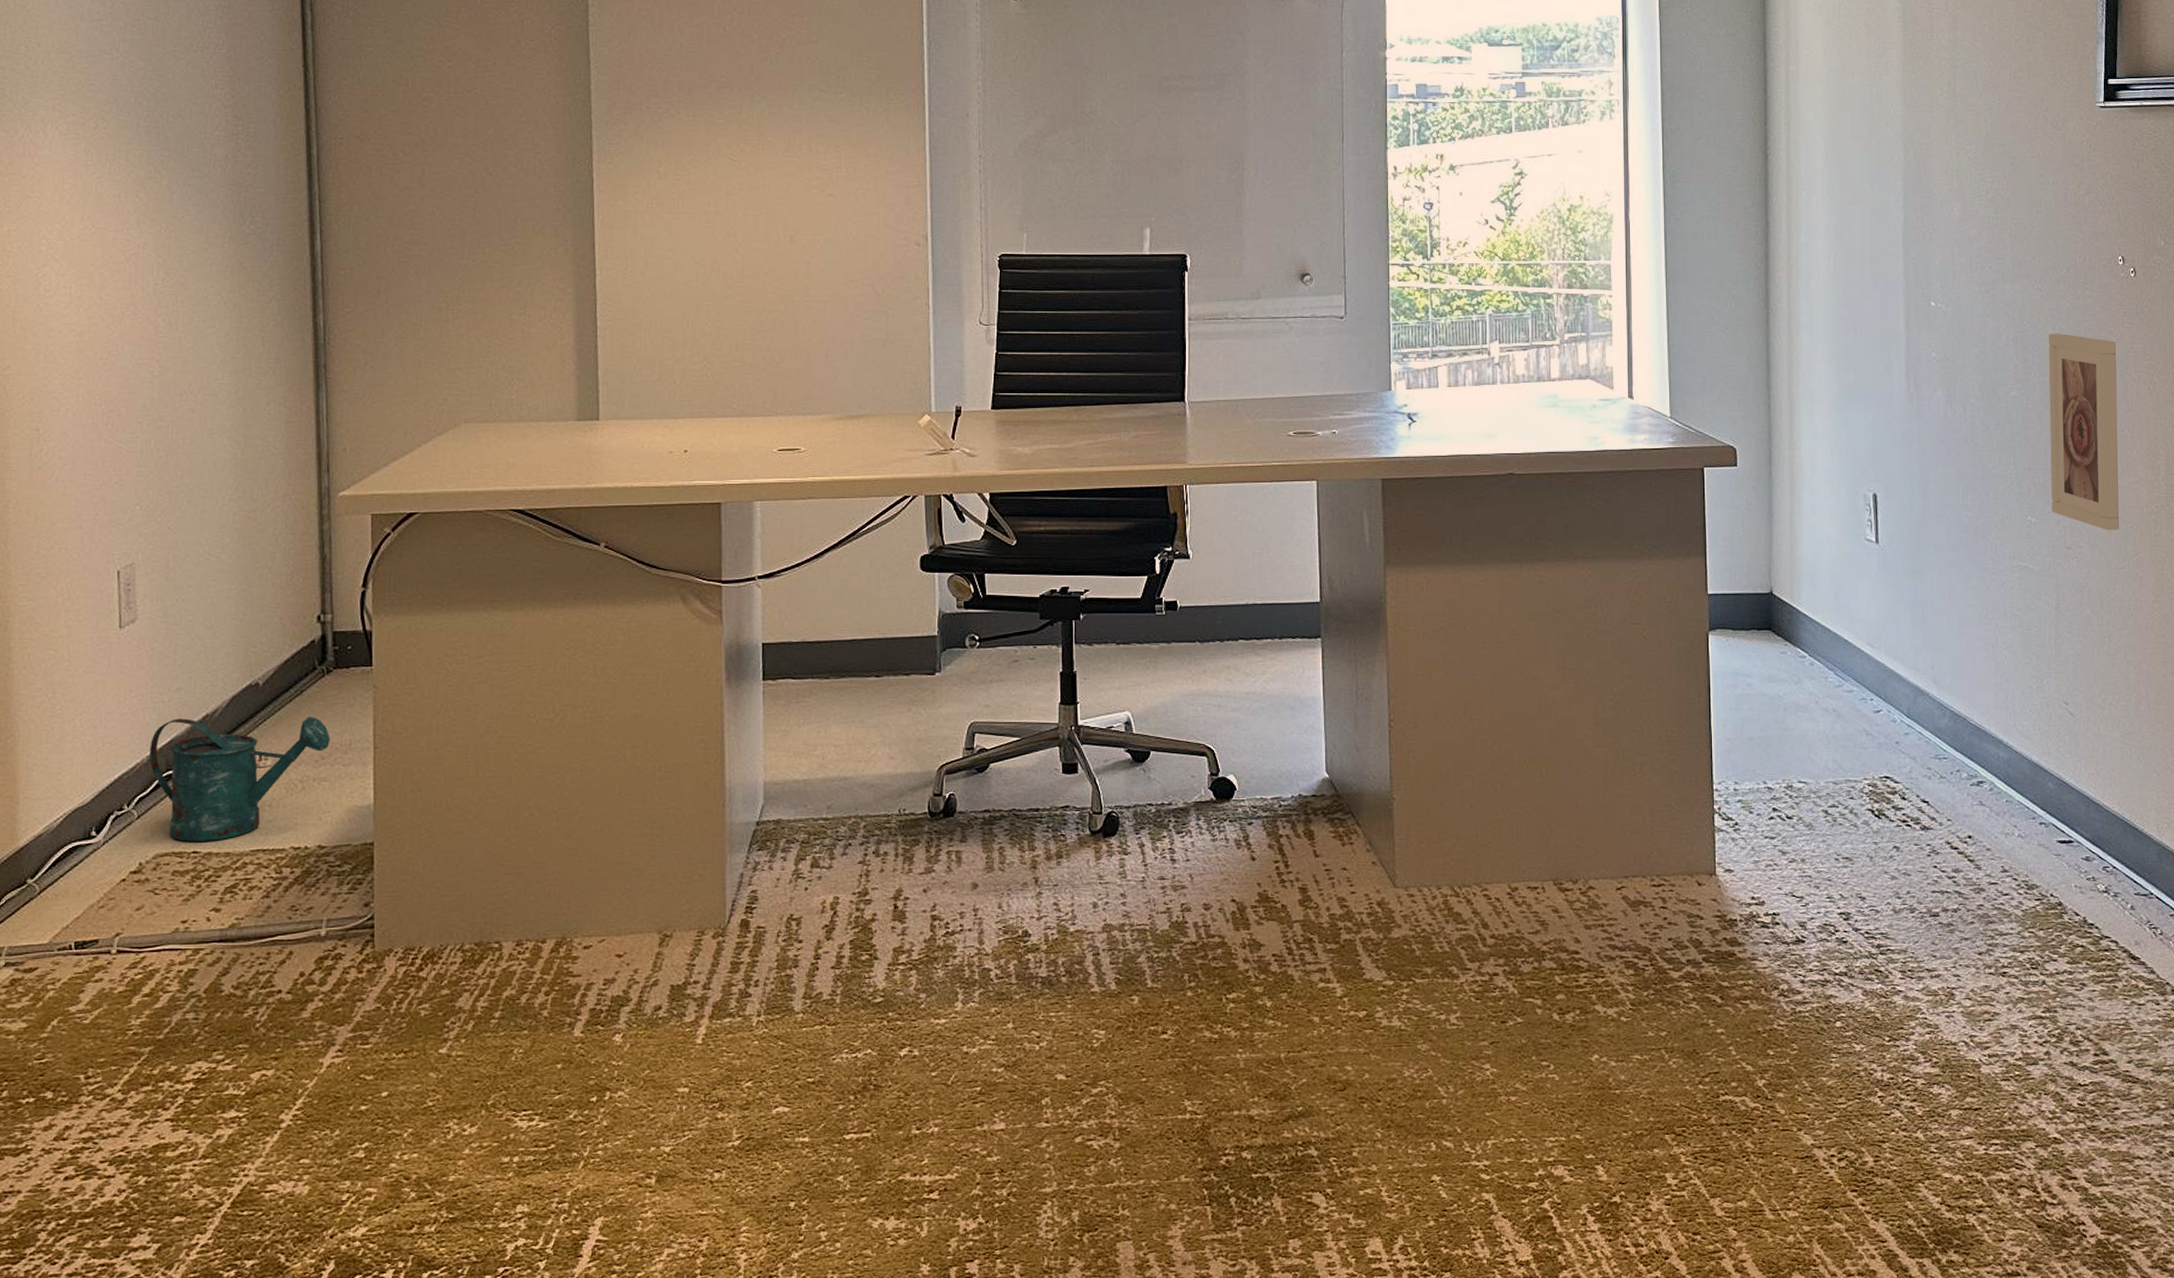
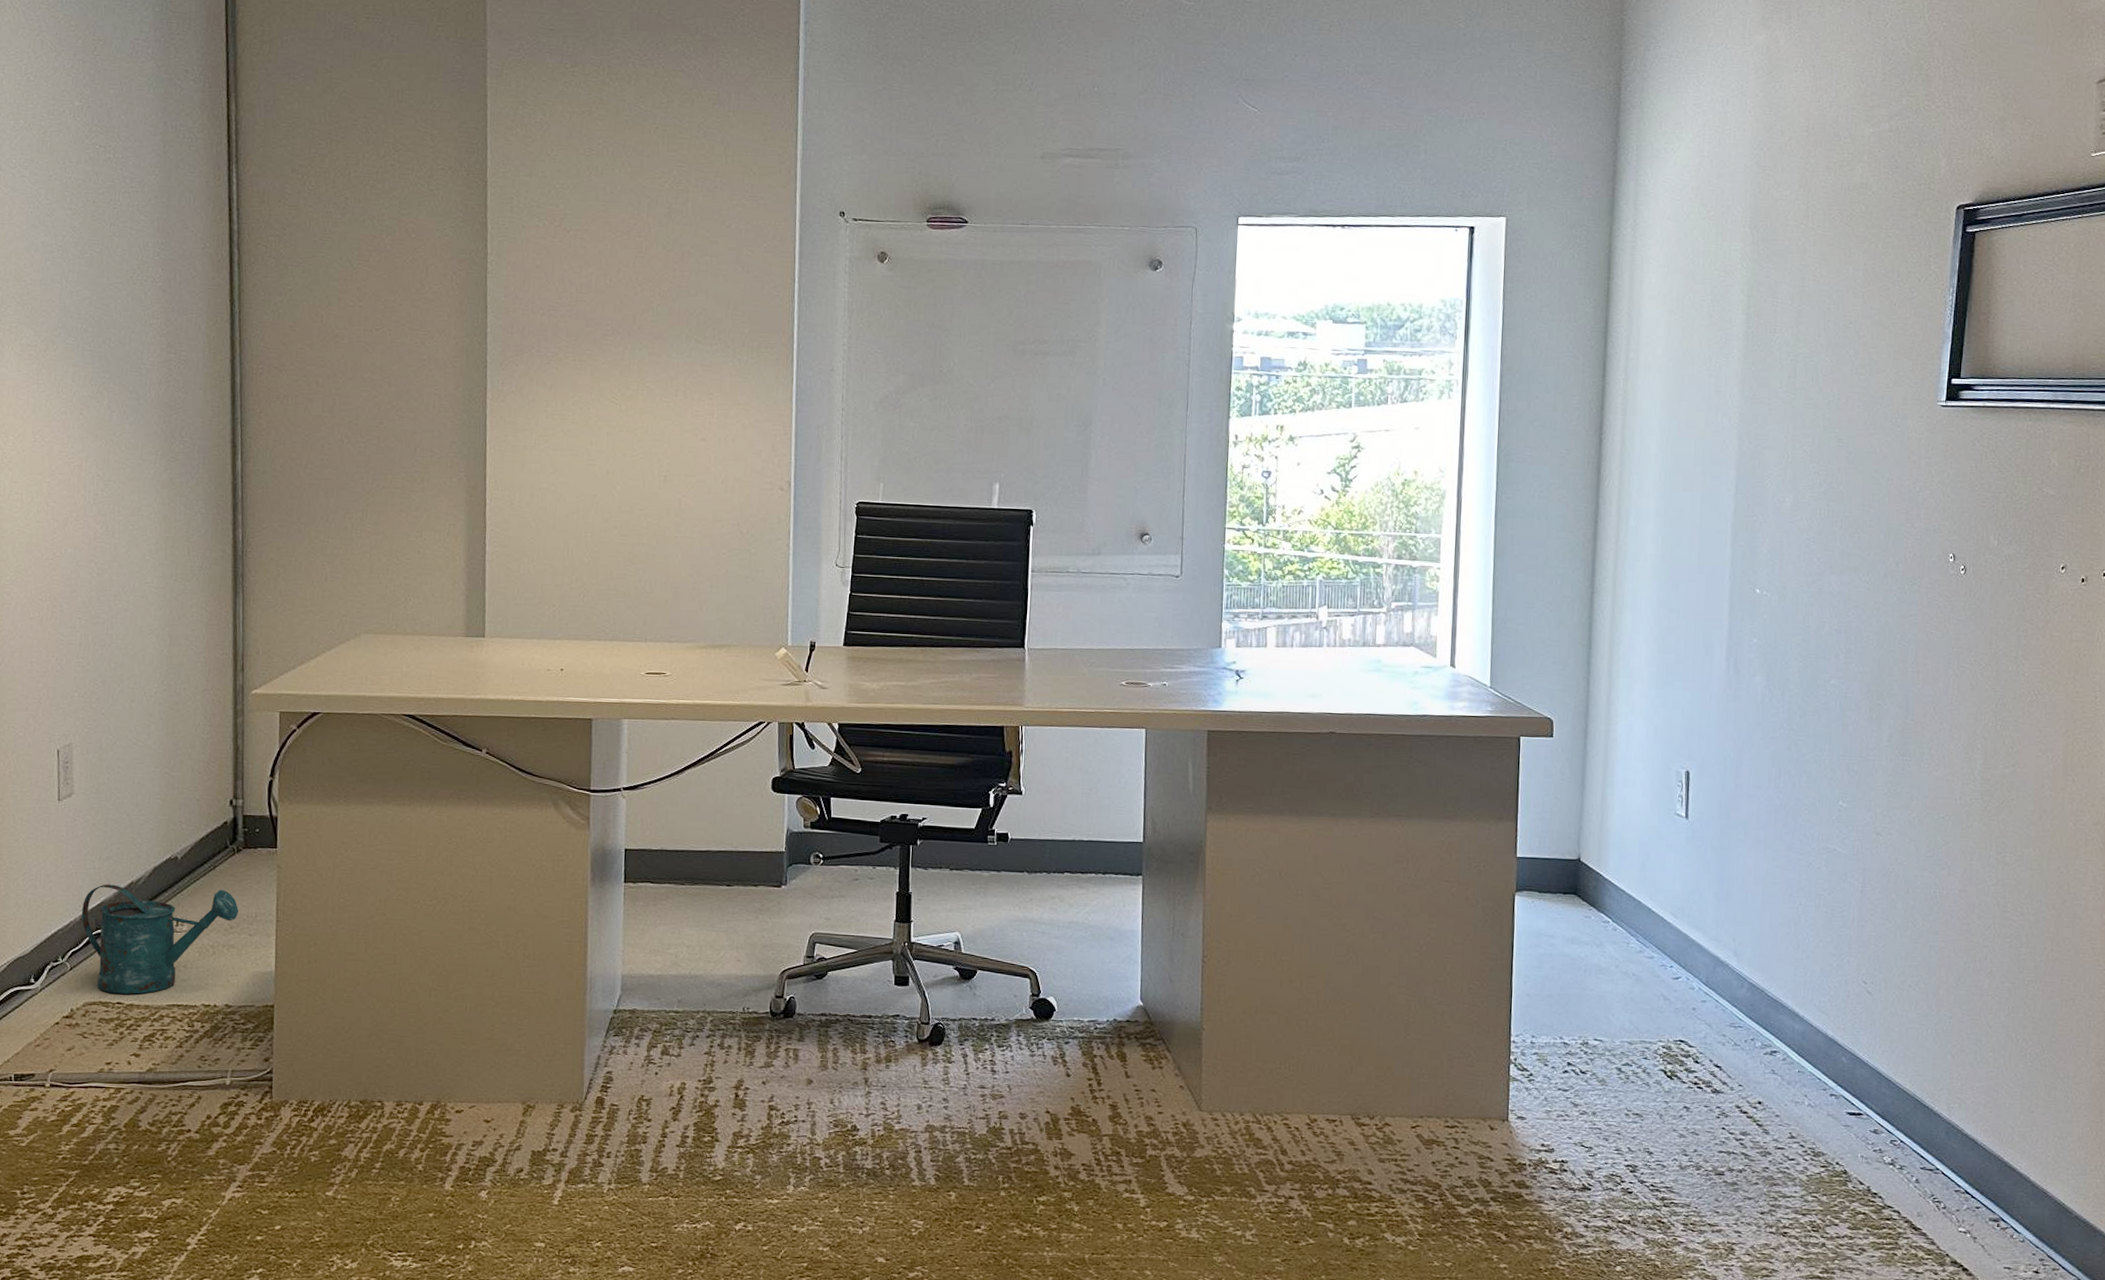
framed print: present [2048,333,2119,531] -> none [1864,625,1940,820]

